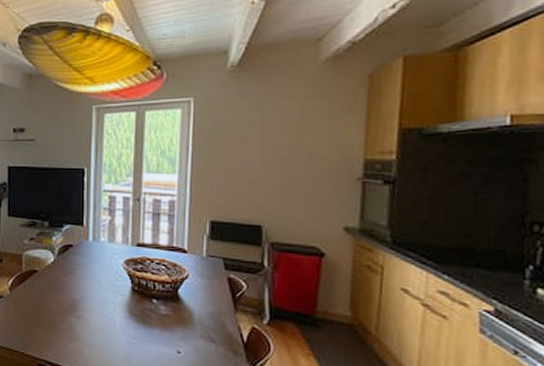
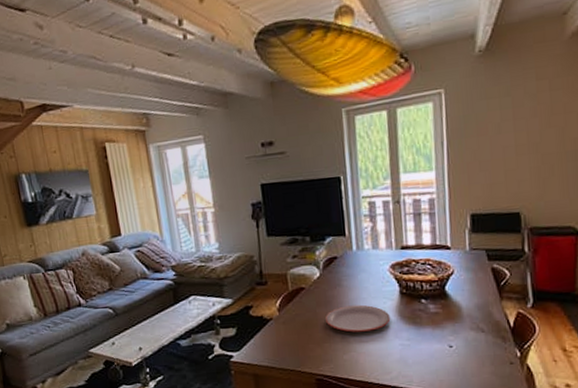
plate: none [55,294,120,324] -> present [325,304,391,333]

